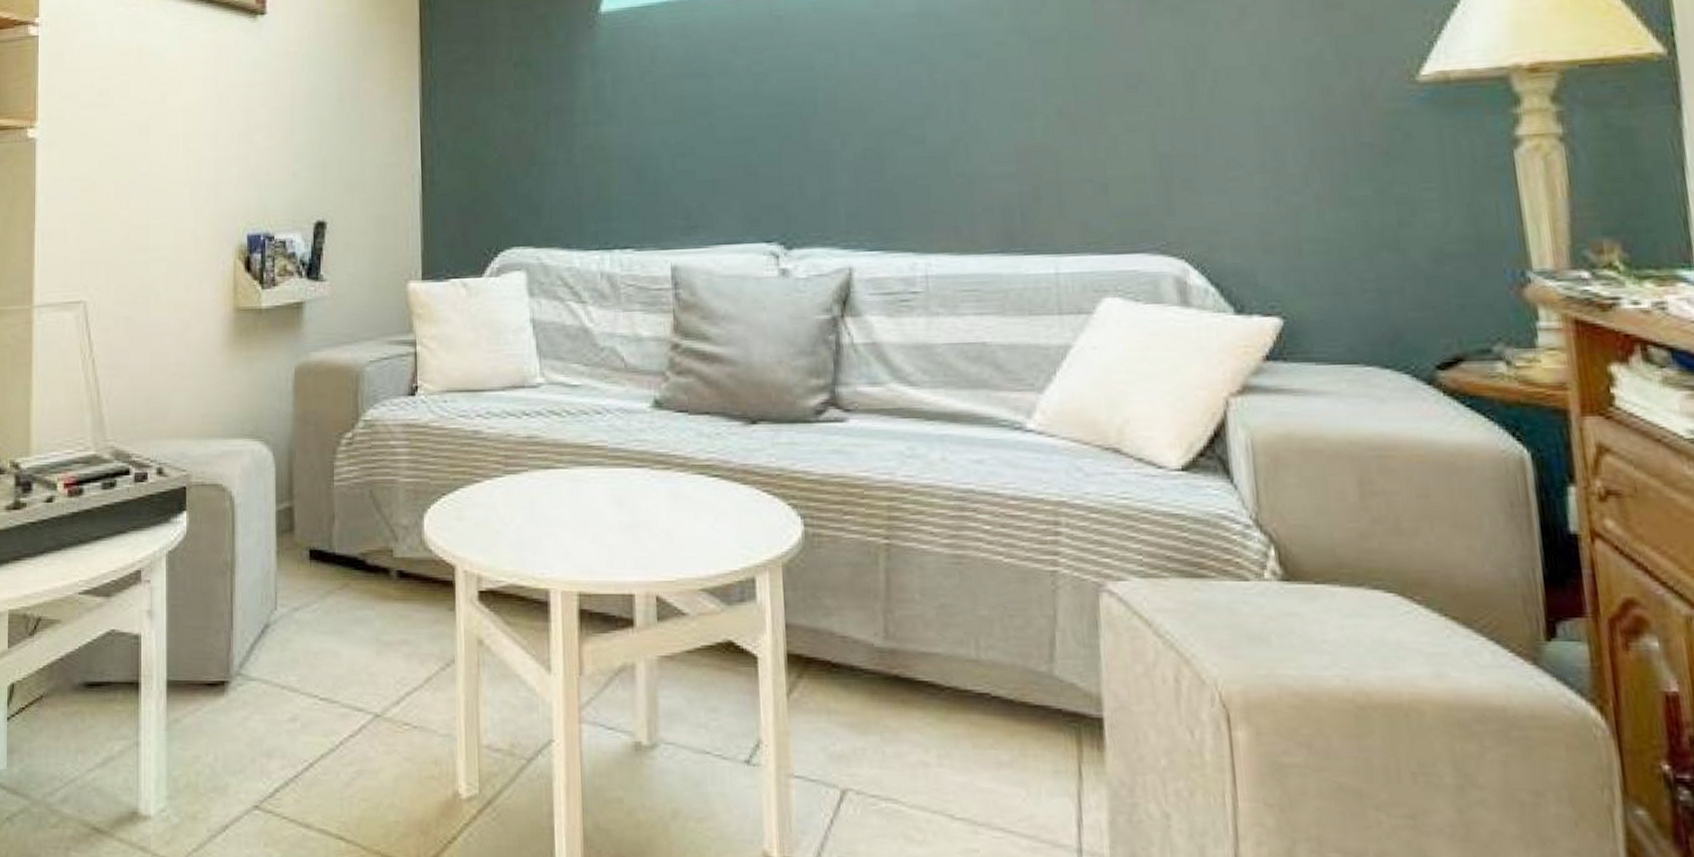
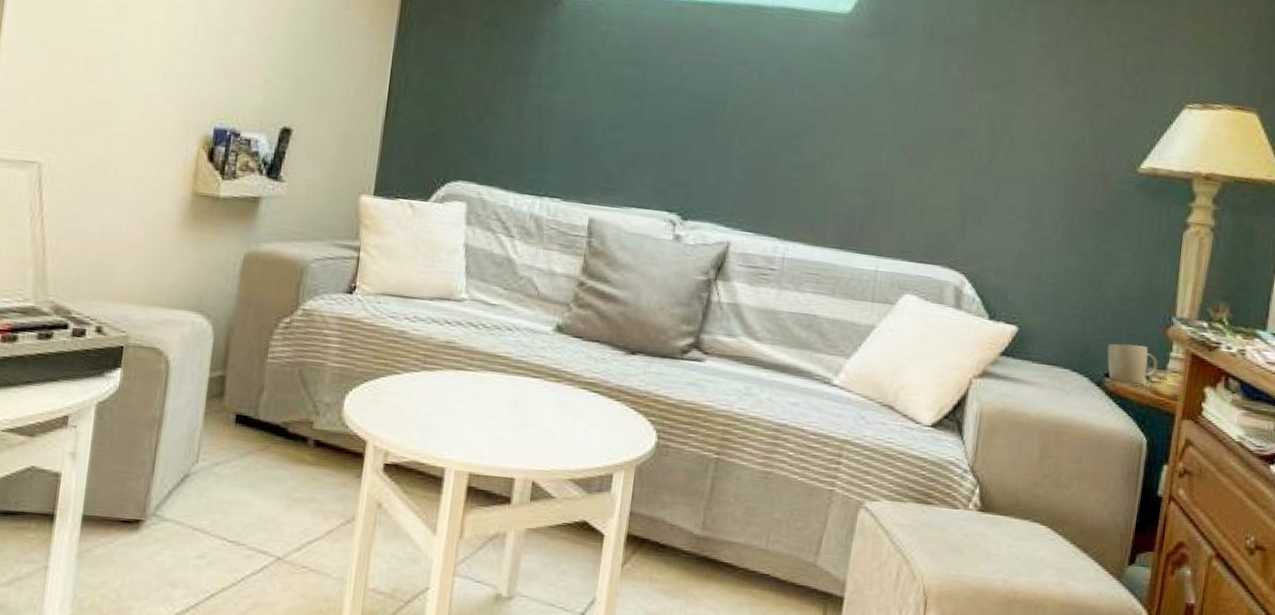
mug: none [1429,317,1521,376] -> present [1107,343,1158,385]

